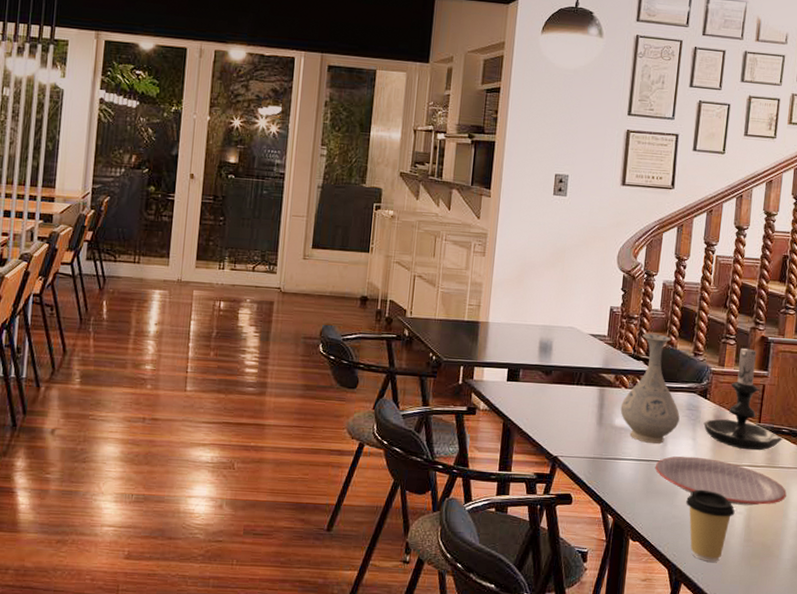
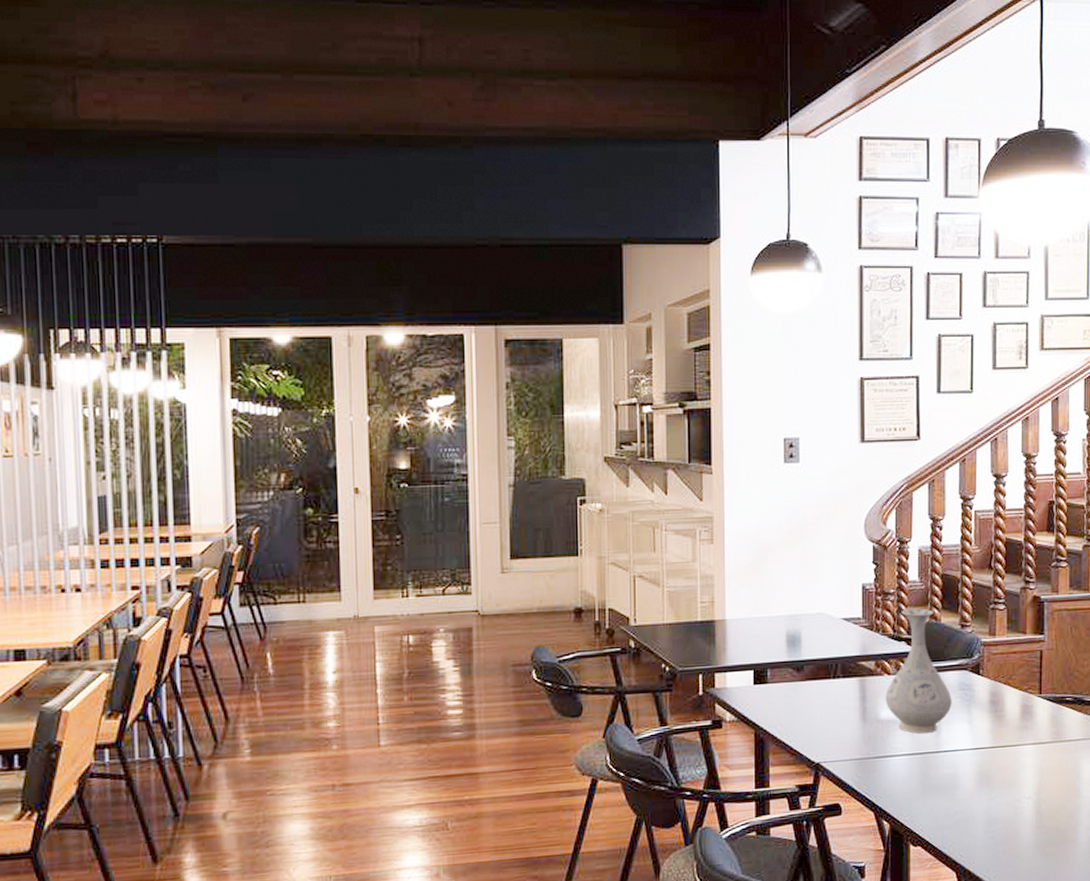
plate: present [654,456,787,506] -> none [930,741,1077,790]
coffee cup: present [686,489,735,562] -> none [968,777,1023,858]
candle holder: present [703,342,783,451] -> none [979,604,1068,727]

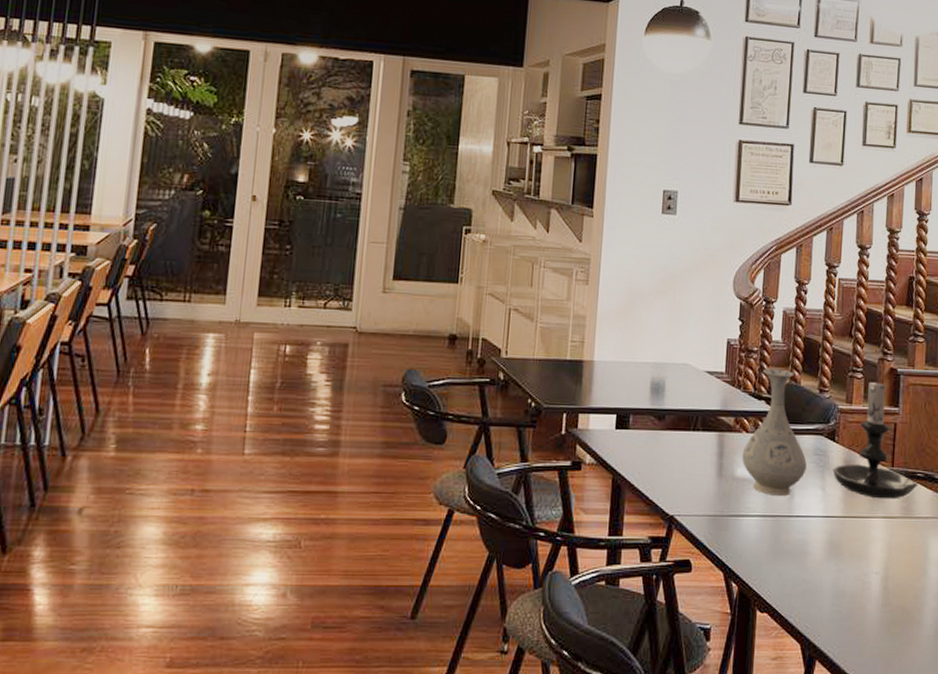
candle holder: none [979,604,1068,727] -> present [833,375,918,499]

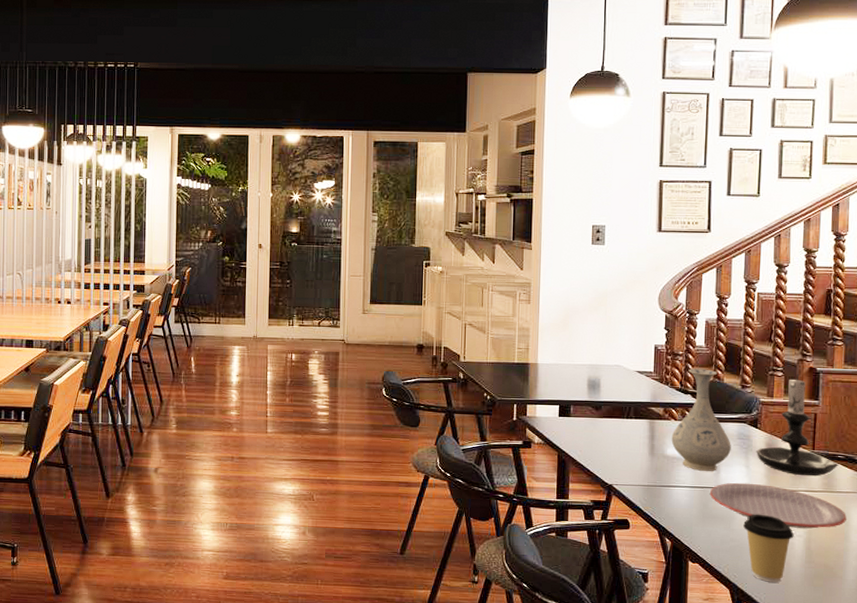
plate: none [781,509,925,563] -> present [709,482,846,529]
coffee cup: none [817,547,871,632] -> present [743,514,794,583]

